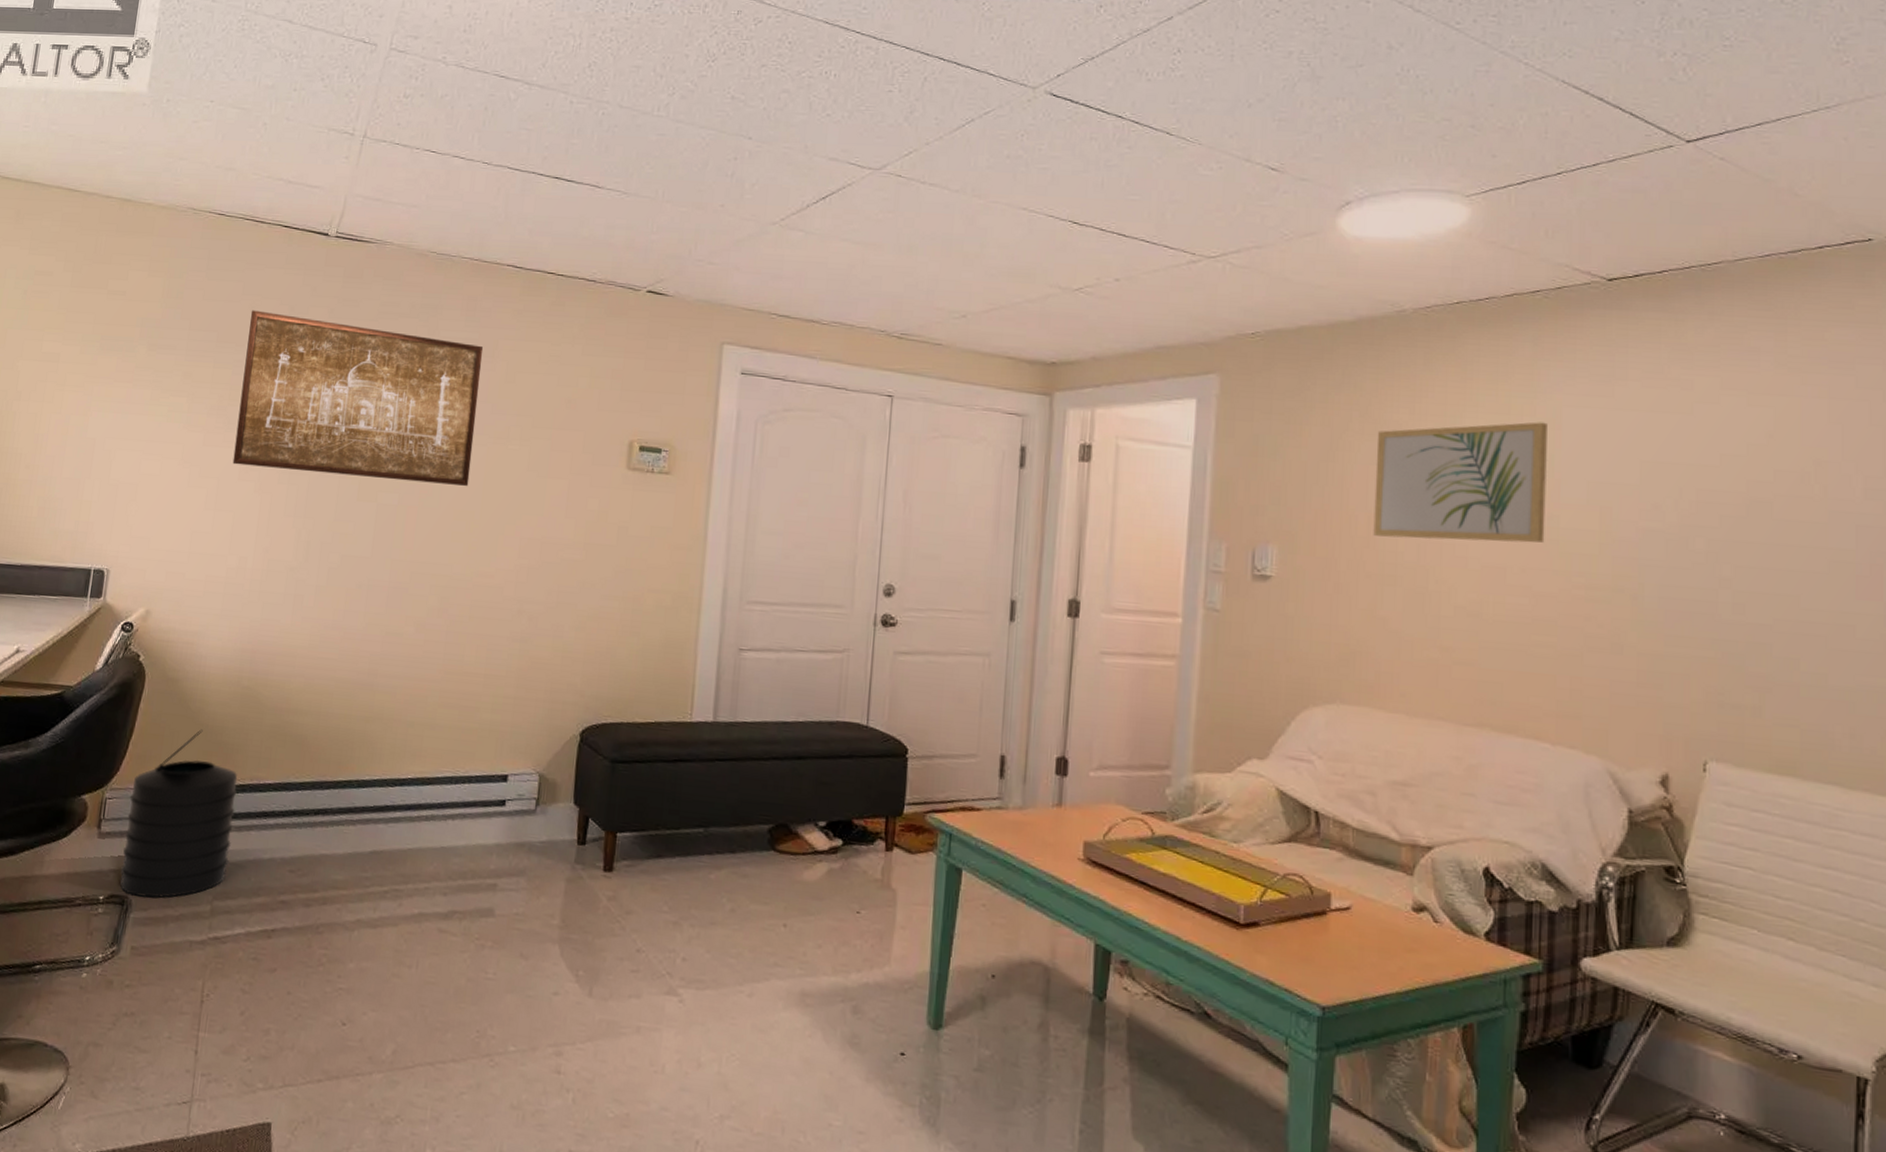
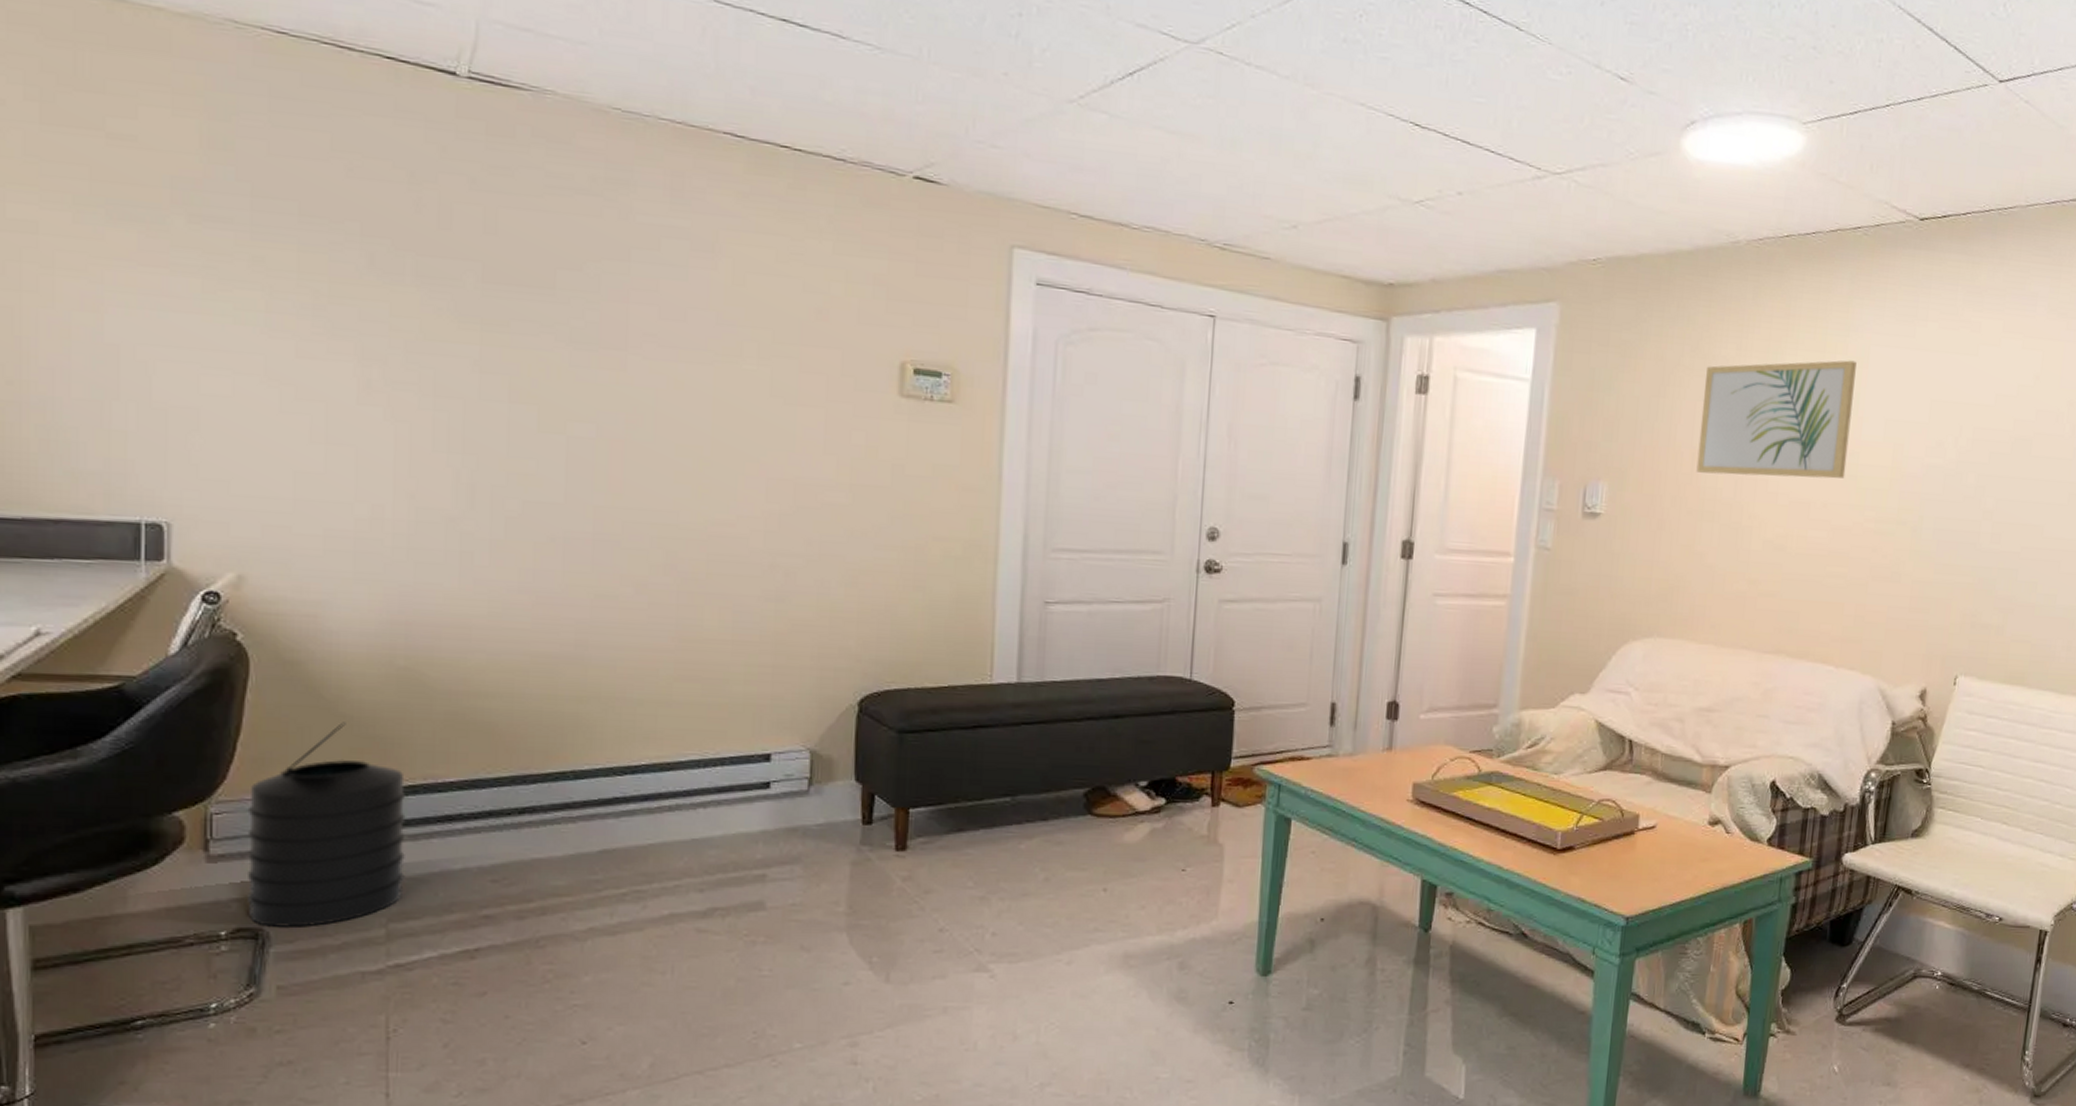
wall art: present [232,310,484,487] -> none [345,173,699,416]

